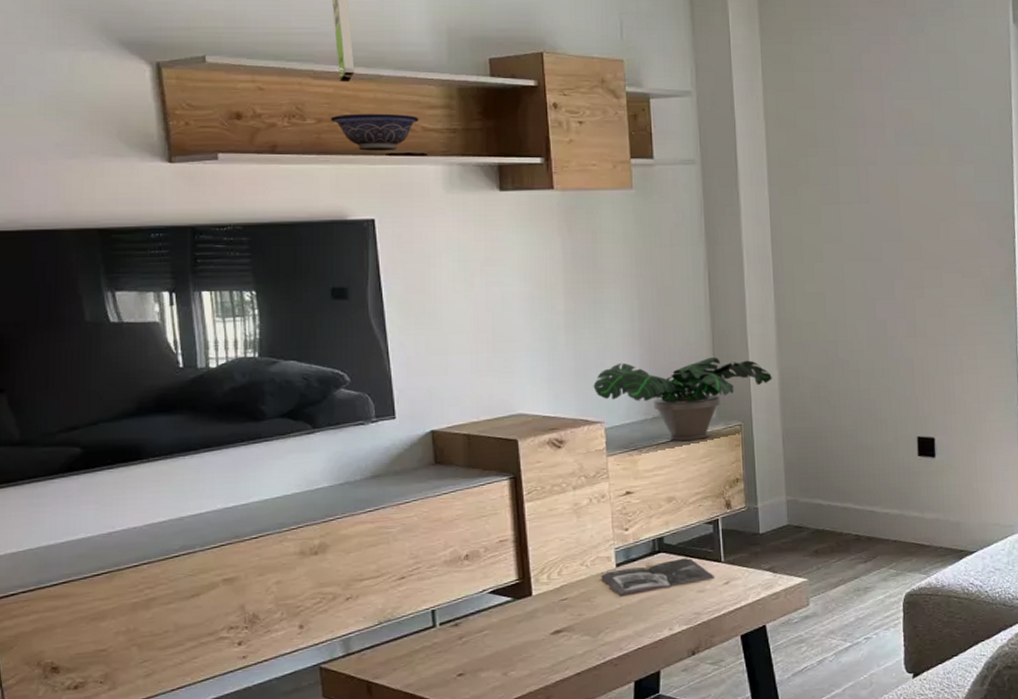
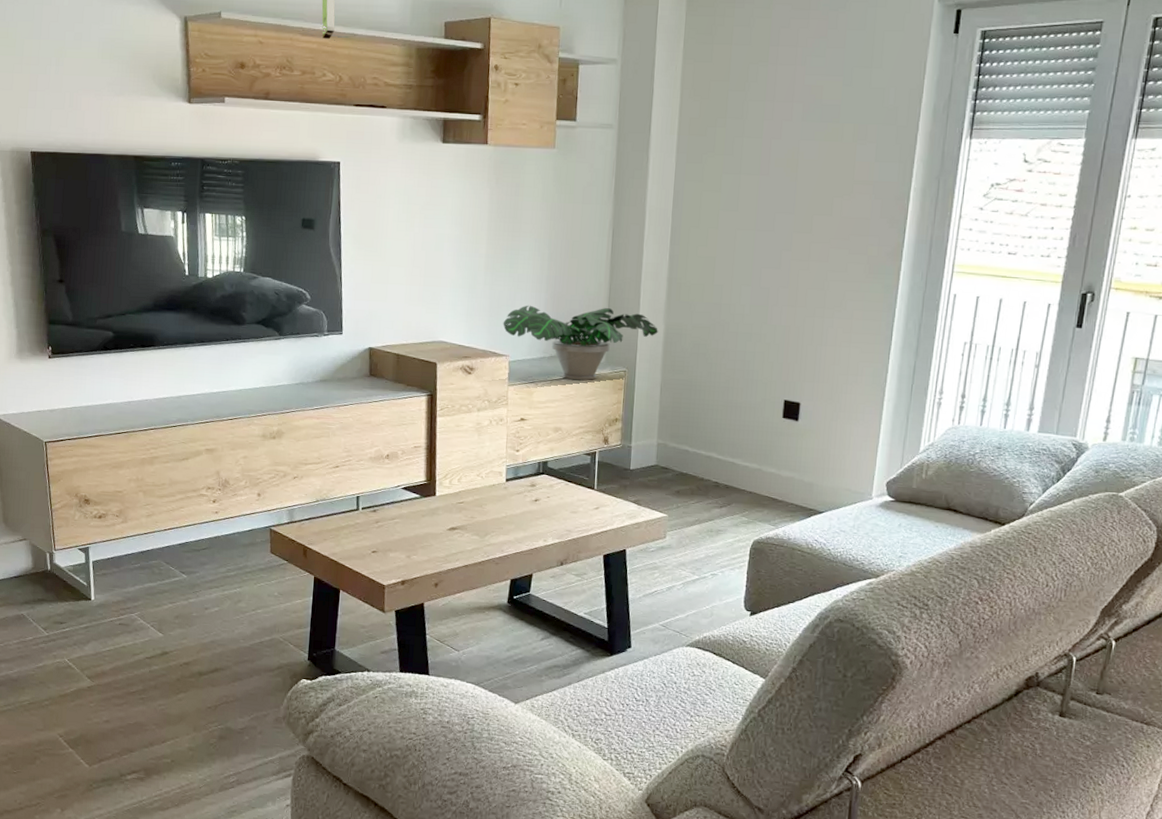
decorative bowl: present [330,113,419,151] -> none [312,67,383,102]
magazine: present [601,558,716,597] -> none [492,482,588,508]

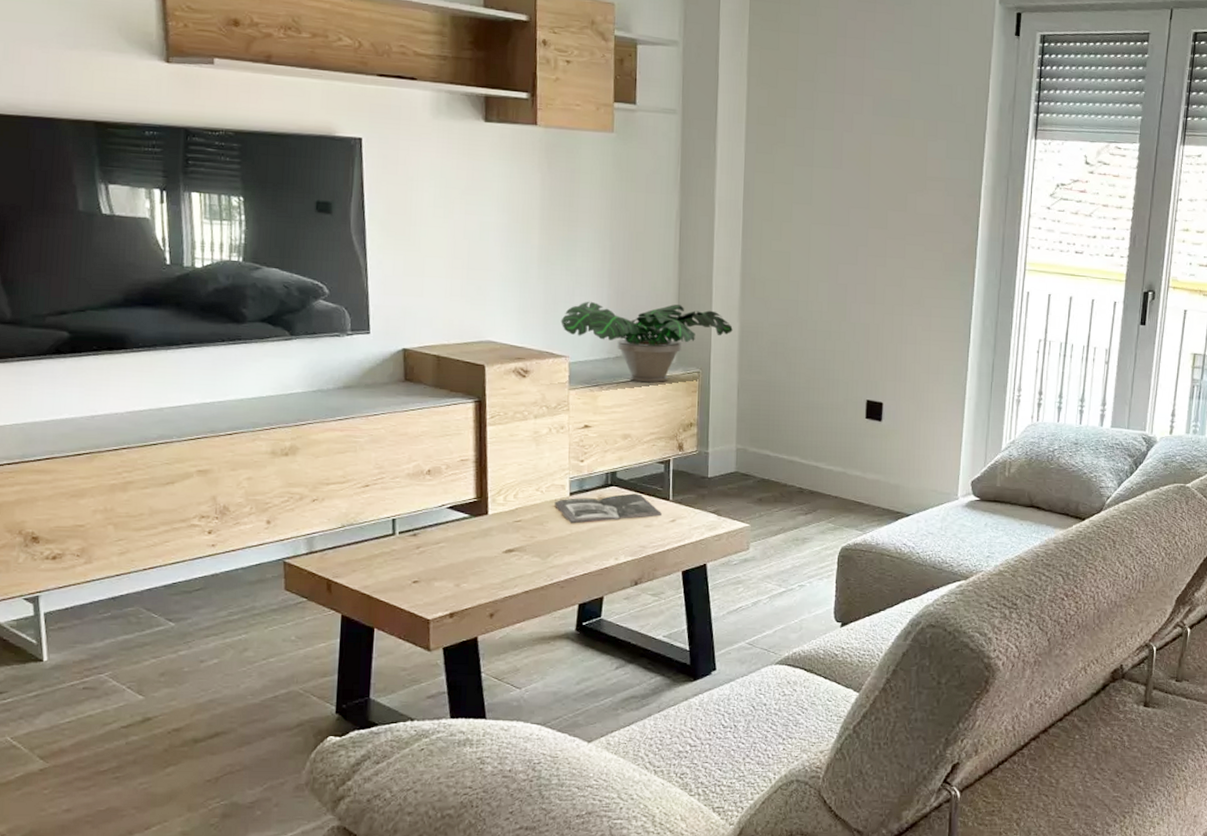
magazine: none [492,482,588,508] -> present [554,493,663,524]

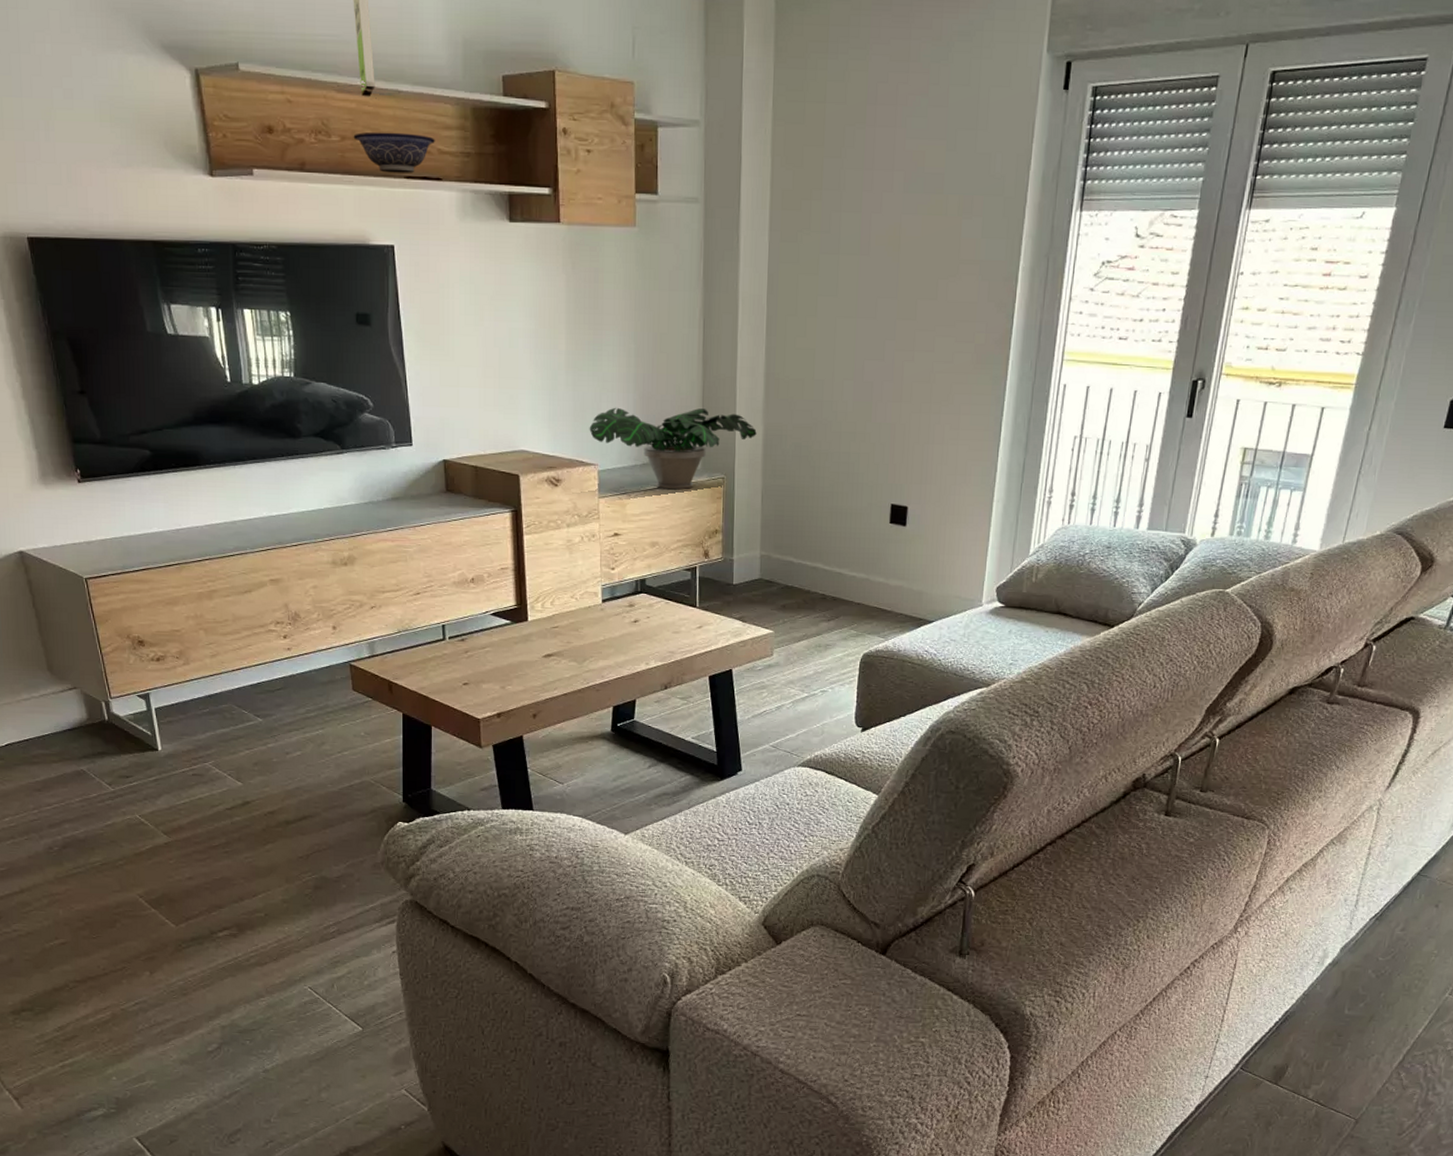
decorative bowl: none [325,31,411,72] -> present [353,132,435,174]
magazine: present [554,493,663,524] -> none [588,600,690,630]

